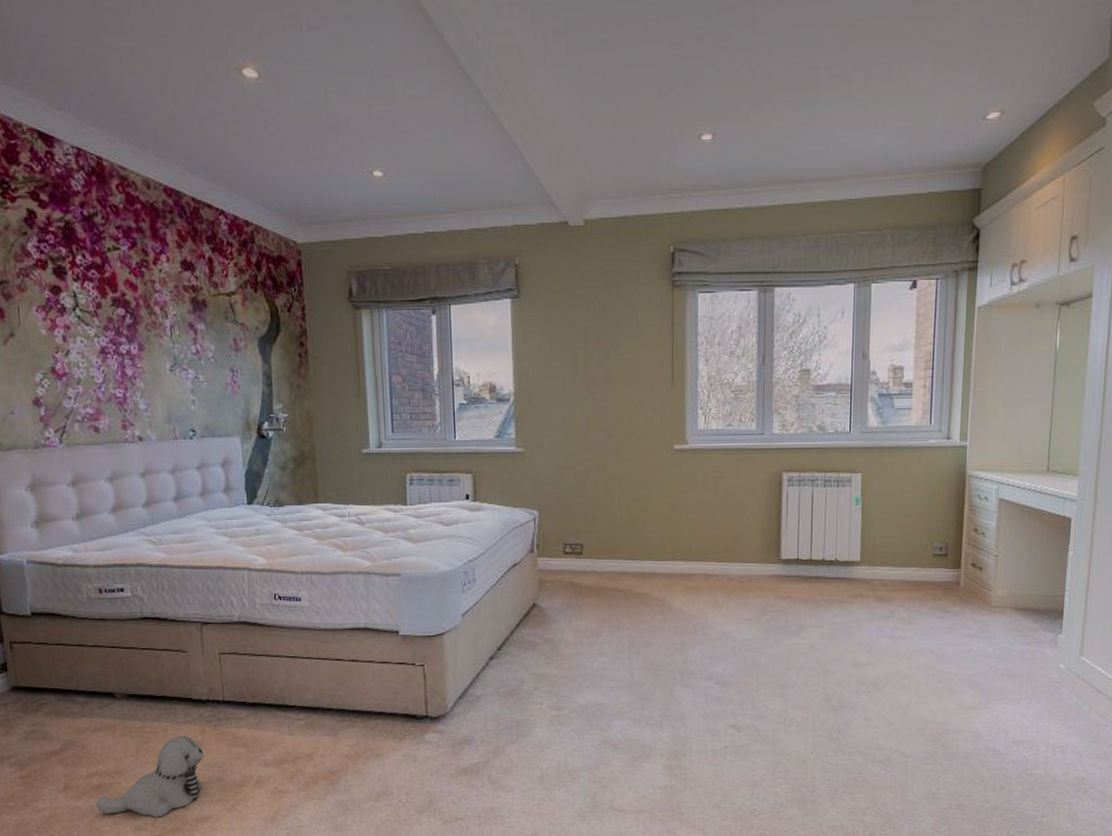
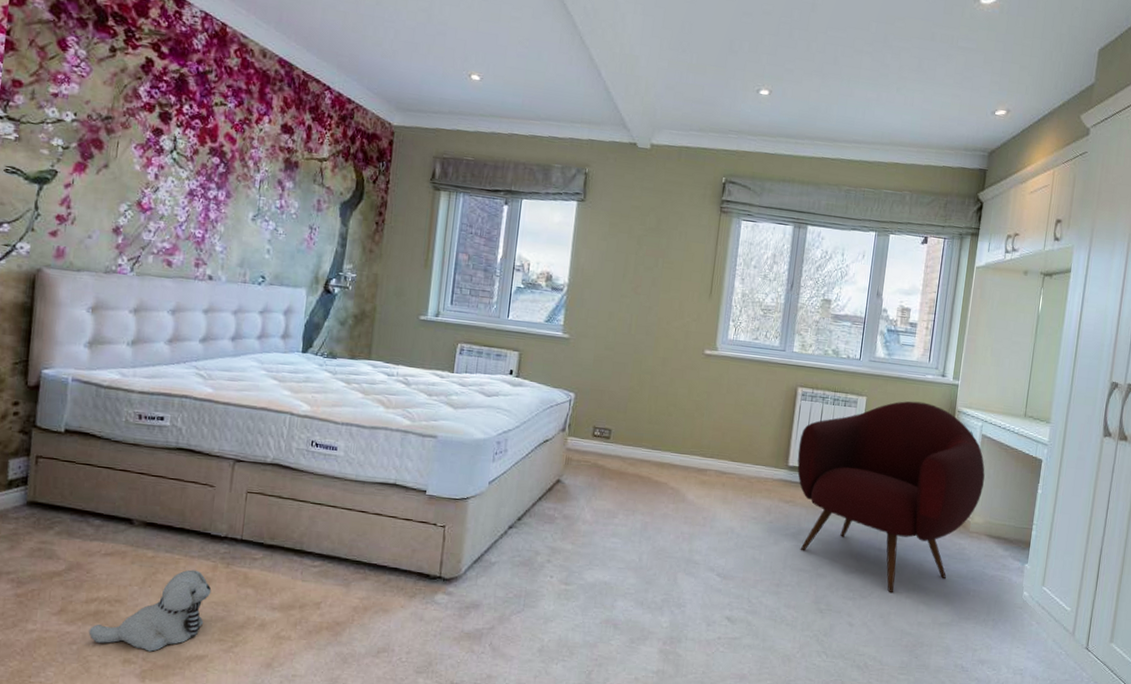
armchair: none [790,471,1005,681] -> present [797,401,985,592]

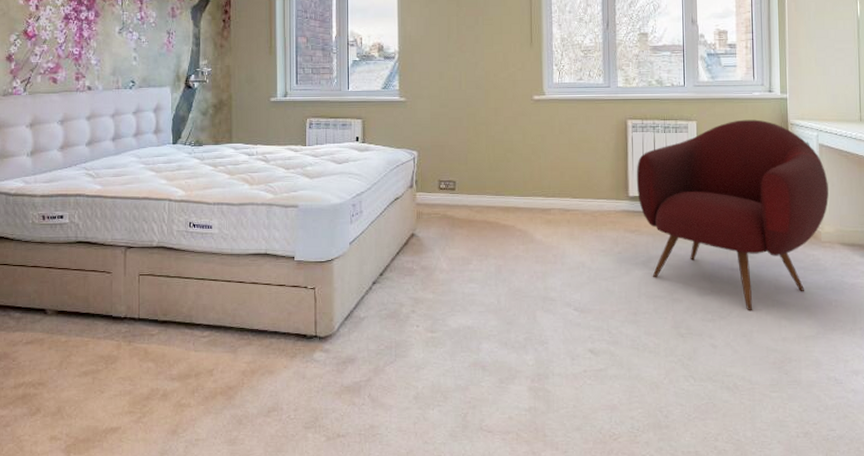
plush toy: present [88,569,212,652] -> none [19,350,118,428]

